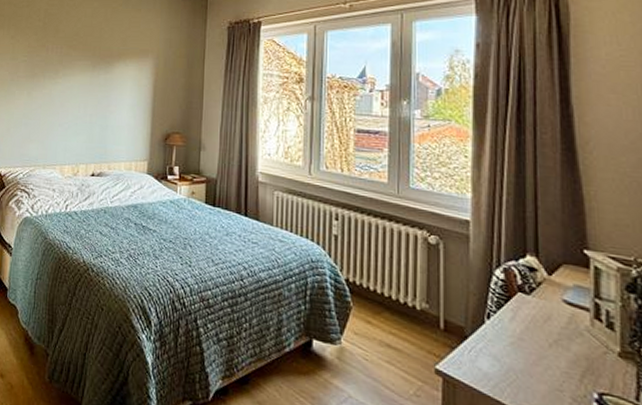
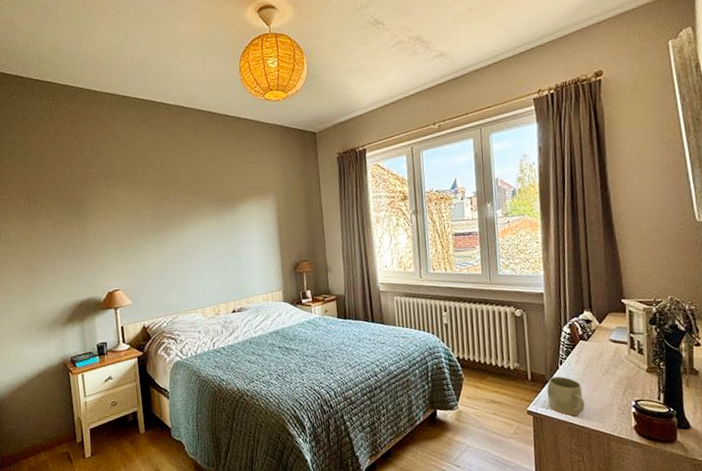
mug: none [465,332,520,393] -> present [546,376,585,416]

